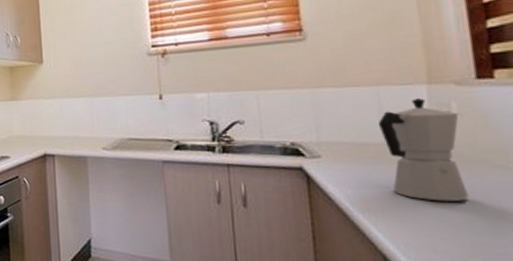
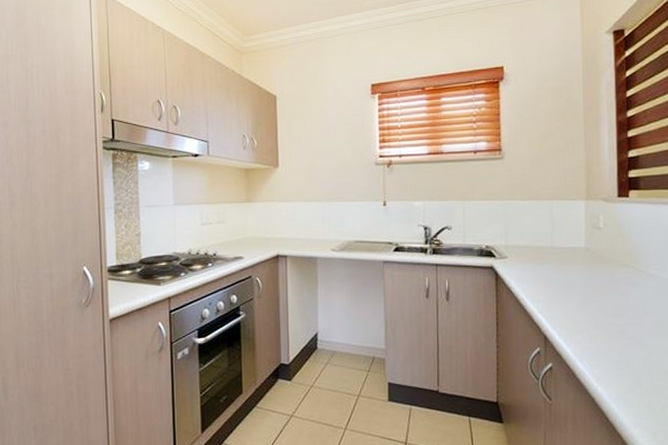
moka pot: present [377,98,470,201] -> none [549,211,605,293]

